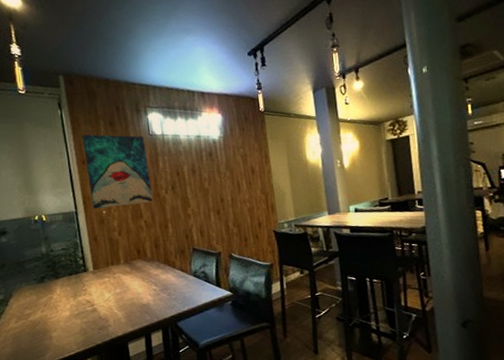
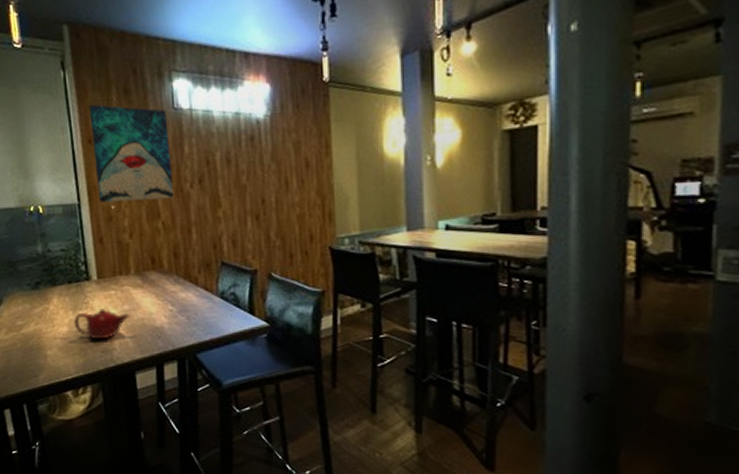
teapot: none [74,293,122,319] -> present [73,309,130,340]

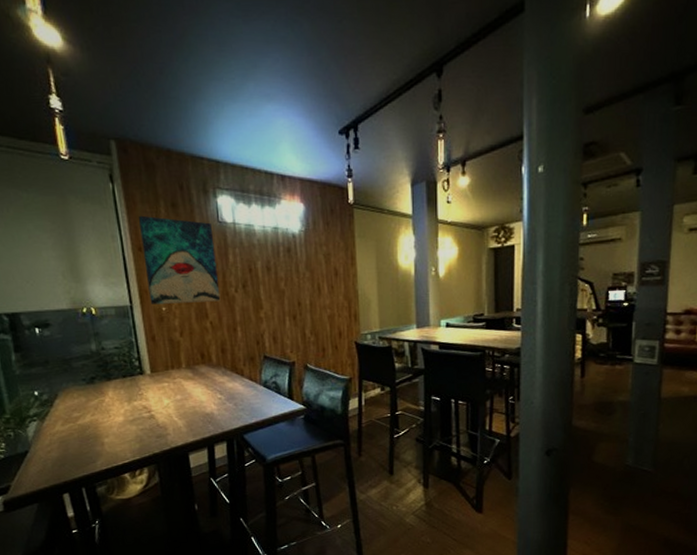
teapot: present [73,309,130,340] -> none [129,399,183,427]

